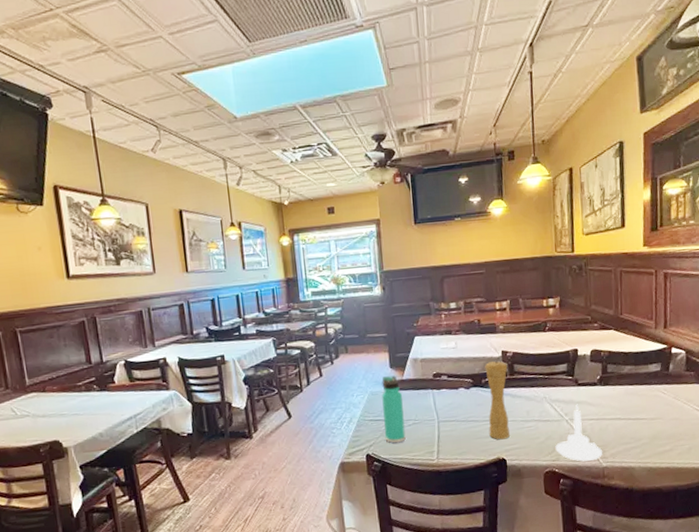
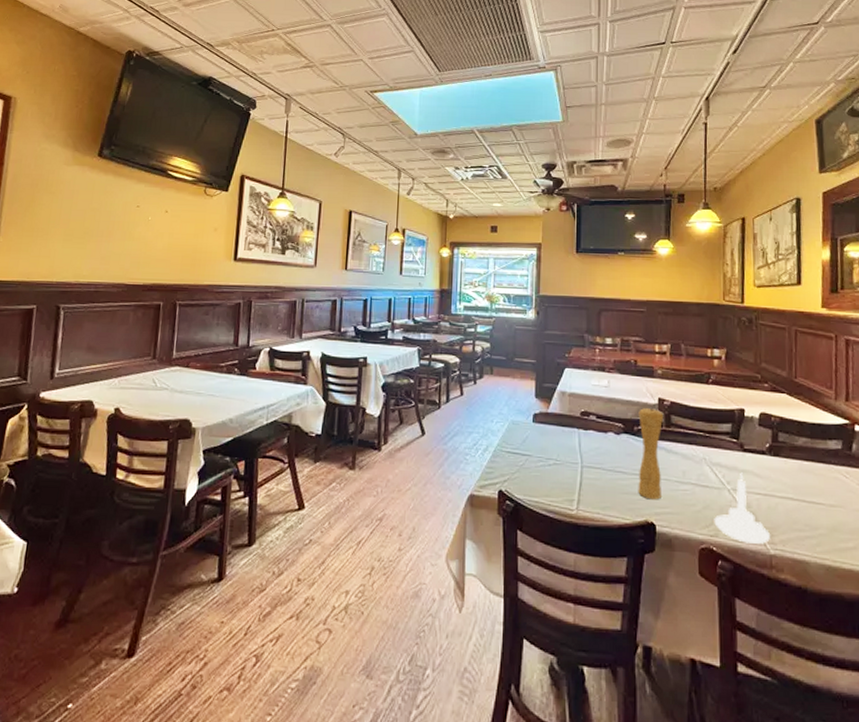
thermos bottle: present [382,375,406,444] -> none [521,406,545,483]

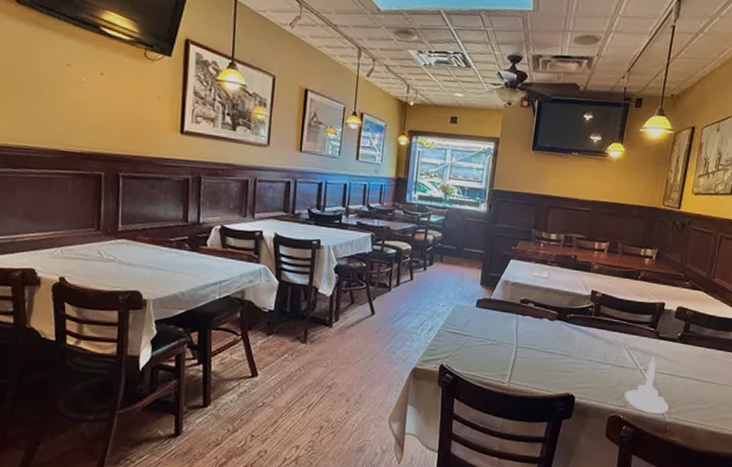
pepper mill: present [638,407,664,500] -> none [563,298,594,377]

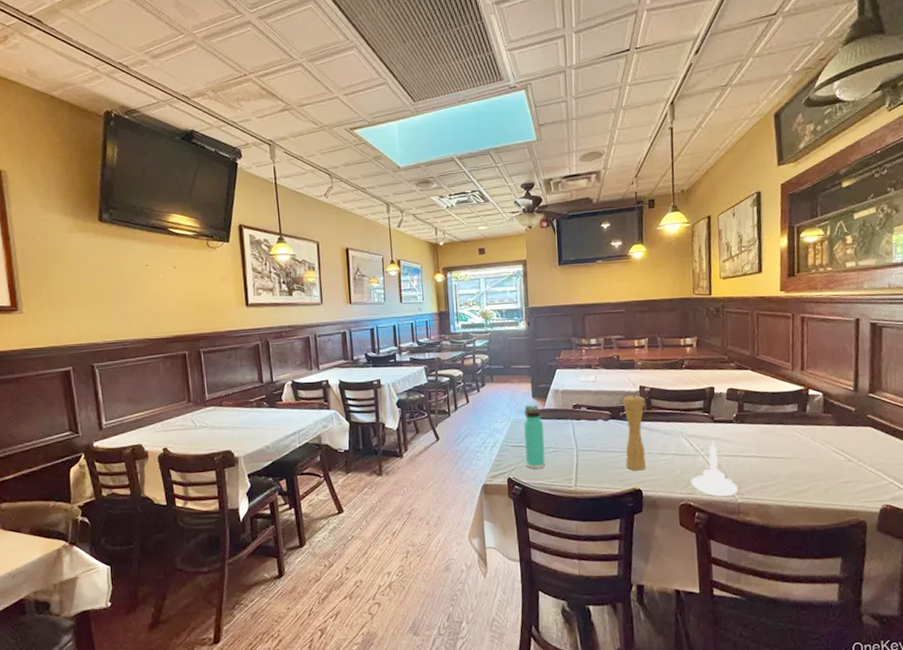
thermos bottle: none [461,292,487,360] -> present [524,405,546,469]
pepper mill: none [563,298,594,377] -> present [623,394,646,471]

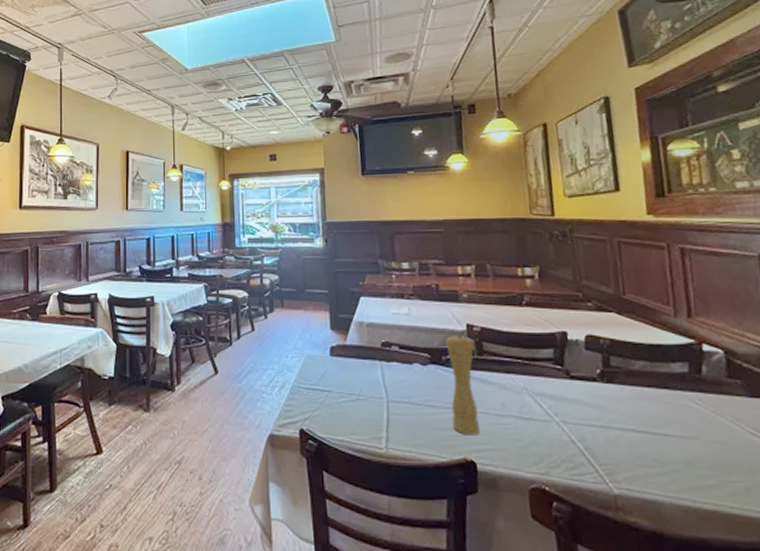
thermos bottle: present [524,405,546,469] -> none [320,339,347,421]
candle holder: present [691,440,738,496] -> none [543,402,612,483]

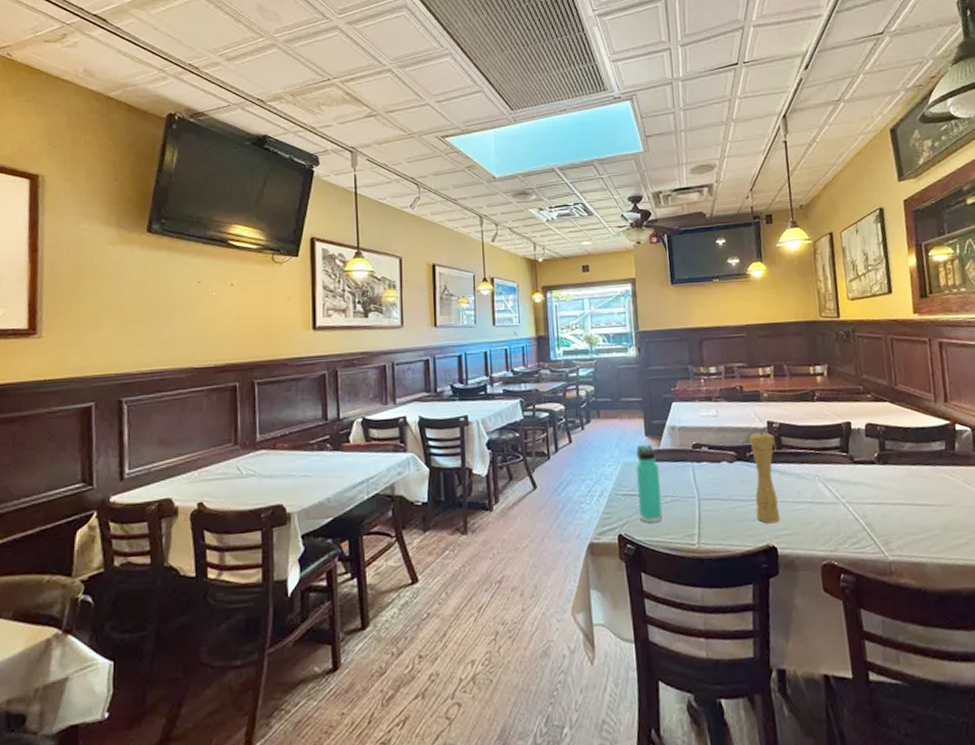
thermos bottle: none [320,339,347,421] -> present [636,445,663,523]

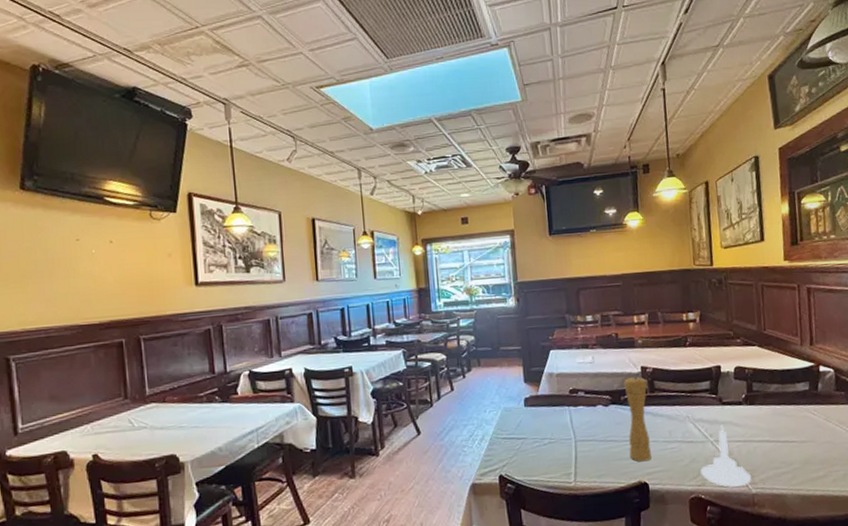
thermos bottle: present [636,445,663,523] -> none [516,391,541,464]
candle holder: none [832,484,887,554] -> present [700,424,751,487]

